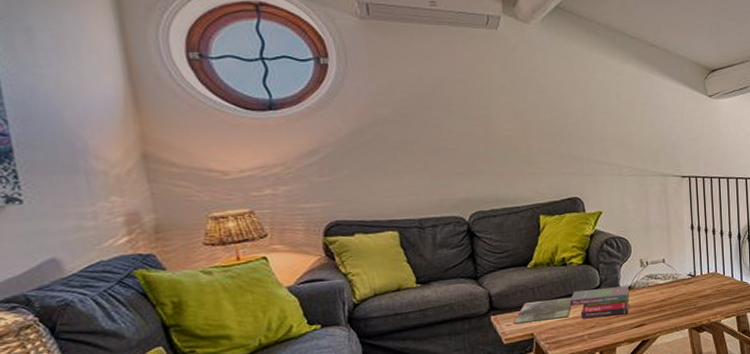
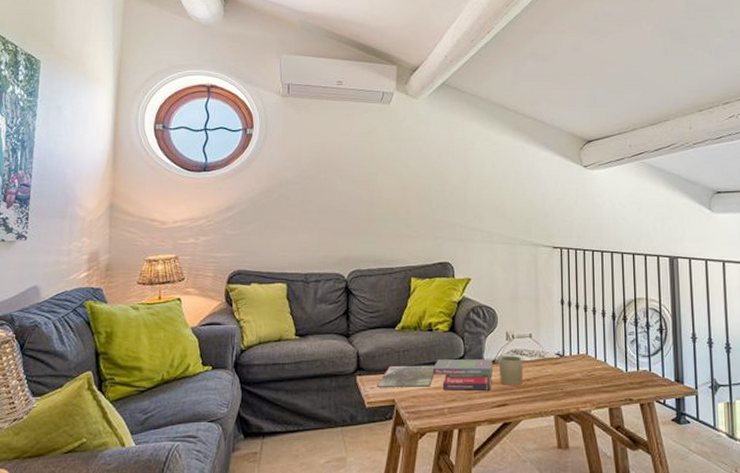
mug: none [635,280,659,308] -> present [500,355,523,386]

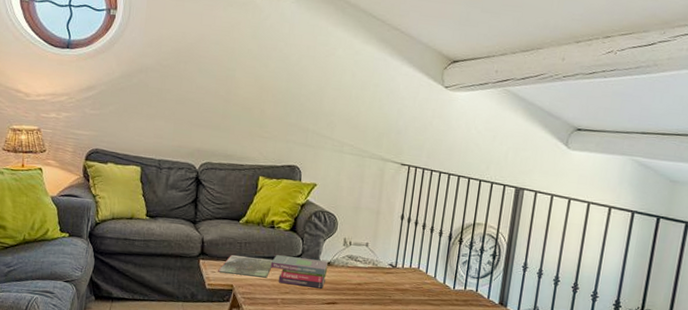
mug: present [500,355,523,386] -> none [332,259,357,288]

